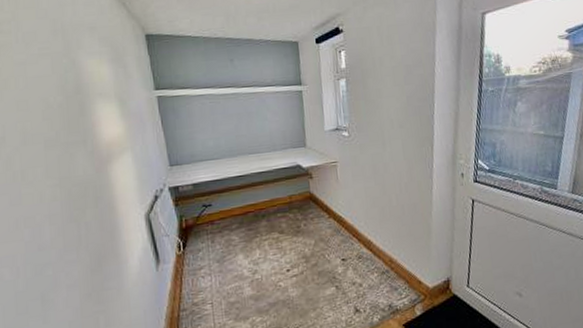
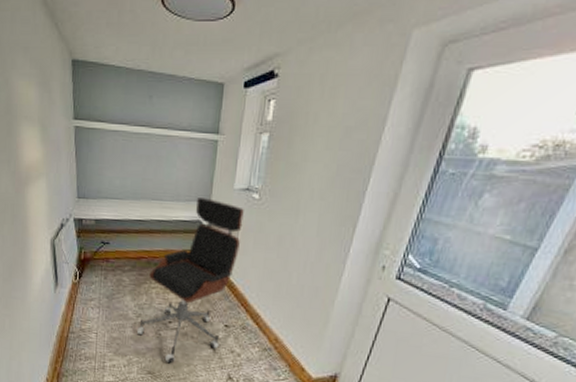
office chair: none [256,143,341,314] -> present [137,198,244,364]

